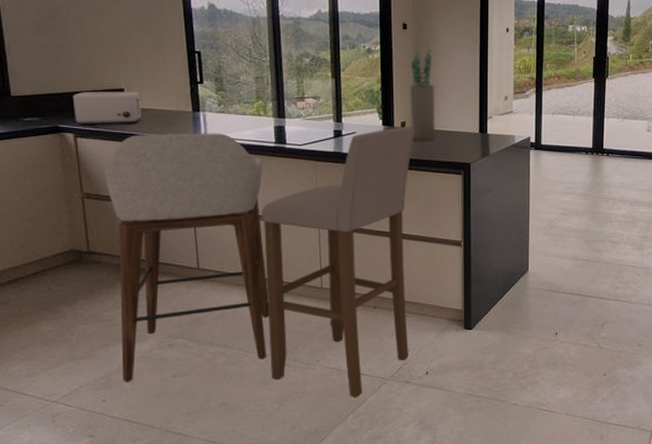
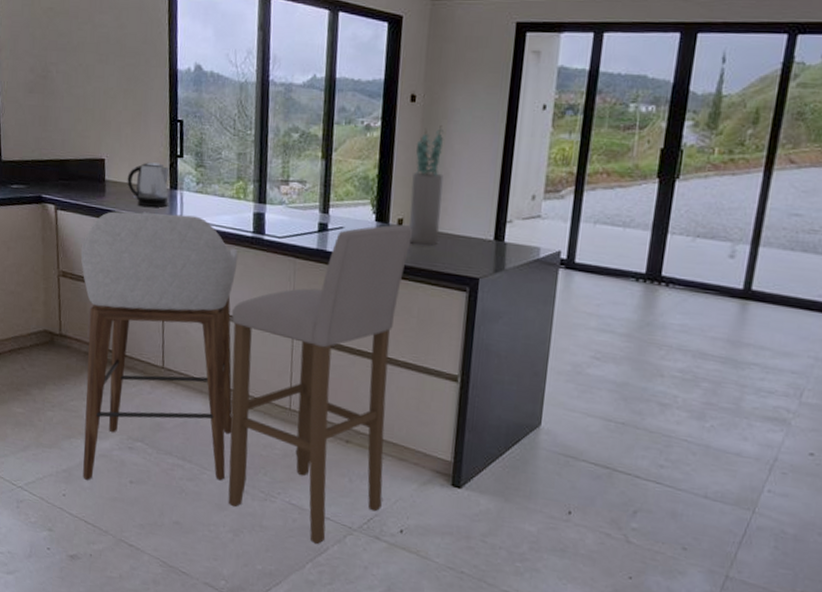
toaster: present [72,91,142,126] -> none [56,159,122,200]
kettle: none [149,89,192,129] -> present [127,162,170,208]

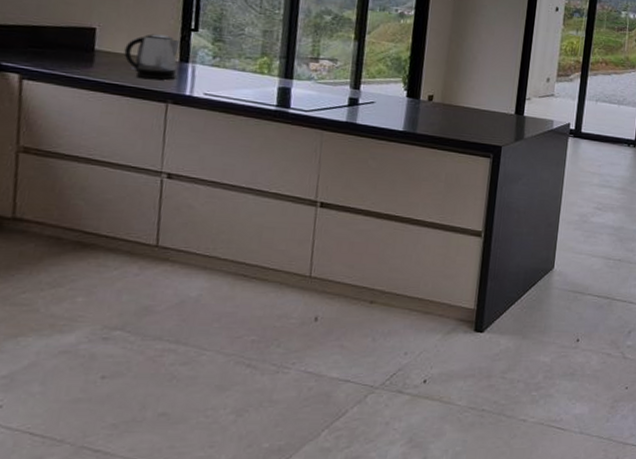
bar stool: present [80,211,239,481] -> none [31,82,259,383]
bar stool: present [228,224,414,544] -> none [231,100,443,408]
vase: present [409,125,444,246] -> none [439,18,473,119]

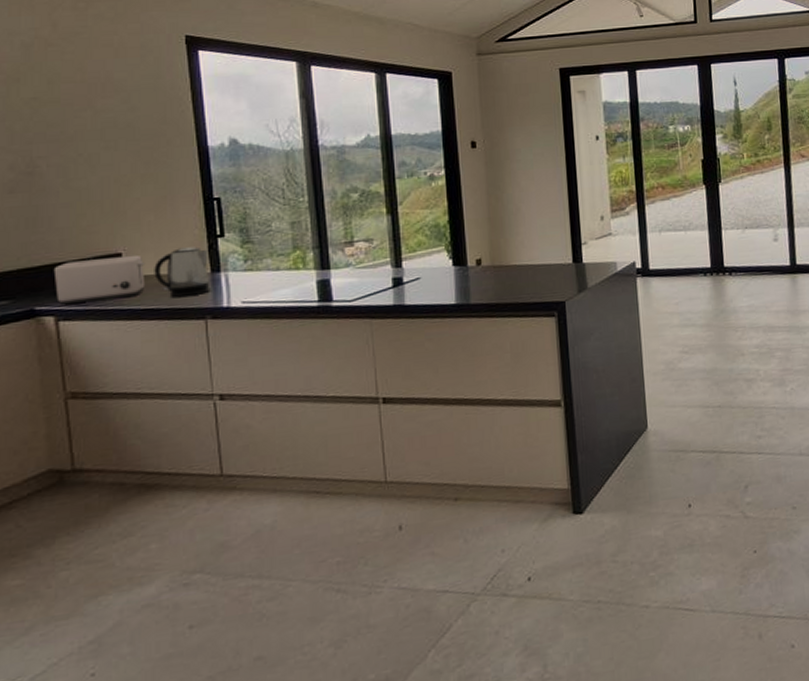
toaster: none [24,26,118,71] -> present [53,254,146,306]

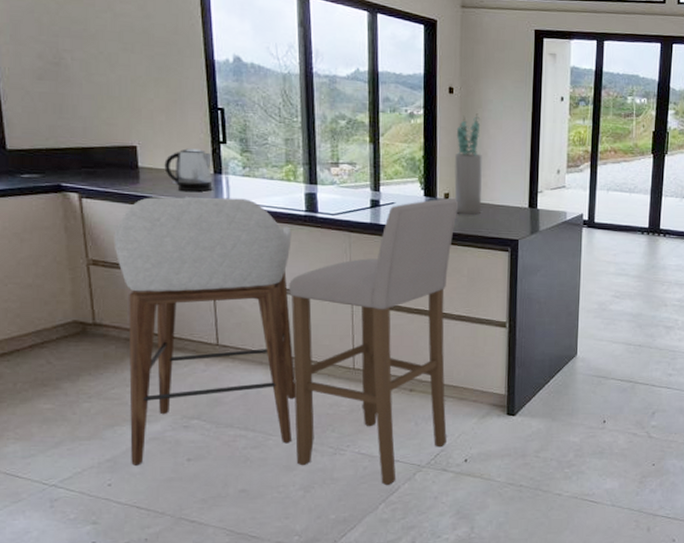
toaster: present [53,254,146,306] -> none [77,147,157,186]
bar stool: none [96,296,319,645] -> present [113,196,296,466]
bar stool: none [302,264,504,625] -> present [288,198,459,485]
vase: none [483,166,520,281] -> present [454,113,483,215]

